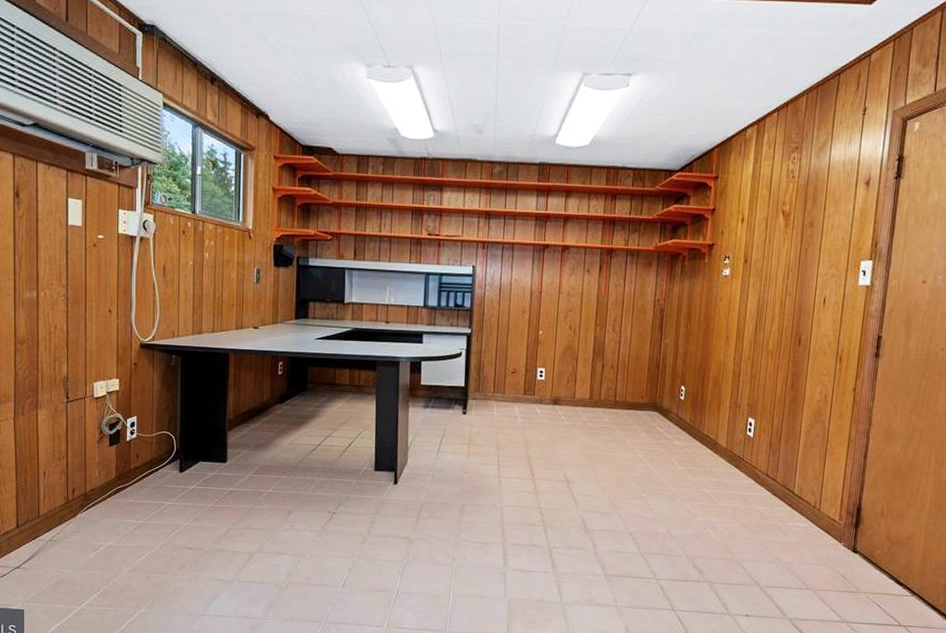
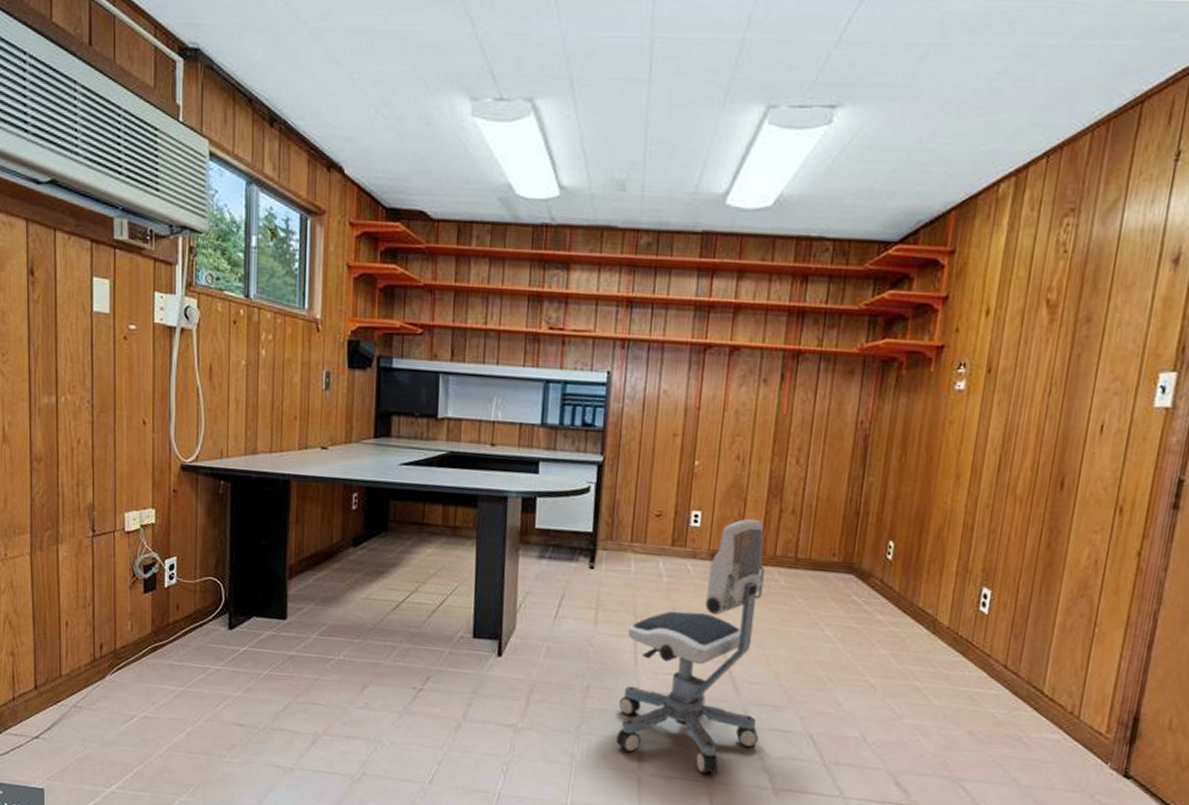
office chair: none [486,372,593,568] -> present [616,518,765,775]

